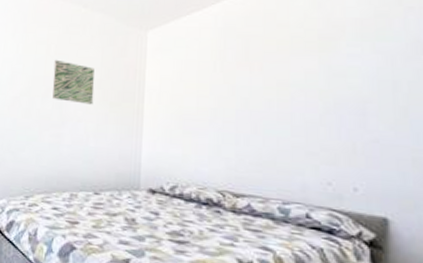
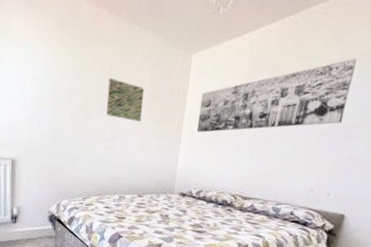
wall art: none [161,25,350,115] -> present [196,58,358,133]

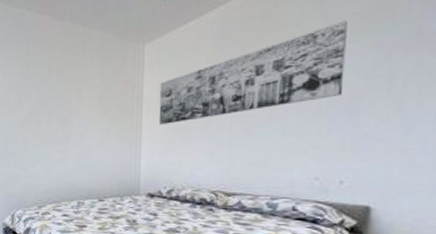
wall art: present [106,77,144,122] -> none [56,80,96,121]

